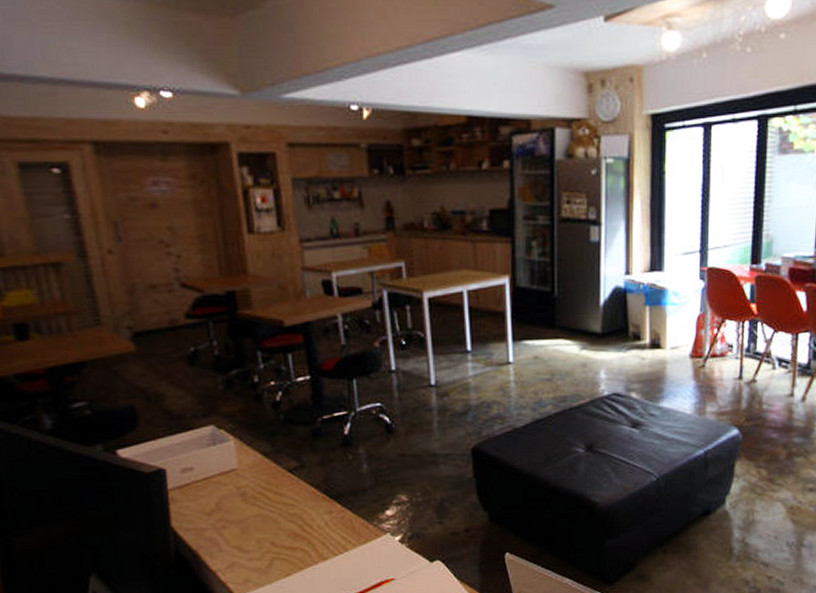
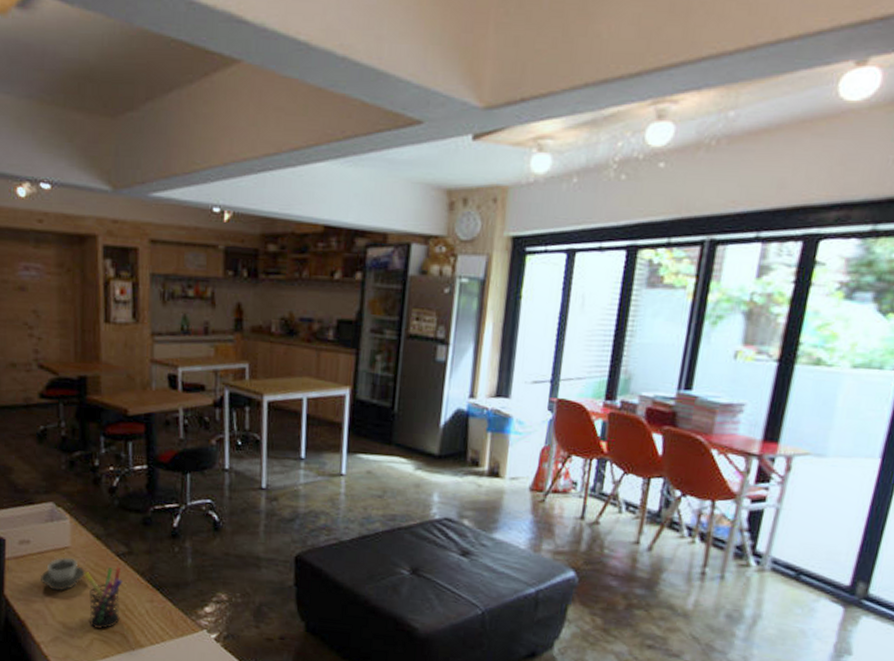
cup: none [208,480,258,516] -> present [39,558,86,591]
pen holder: none [255,483,299,549] -> present [84,567,123,630]

